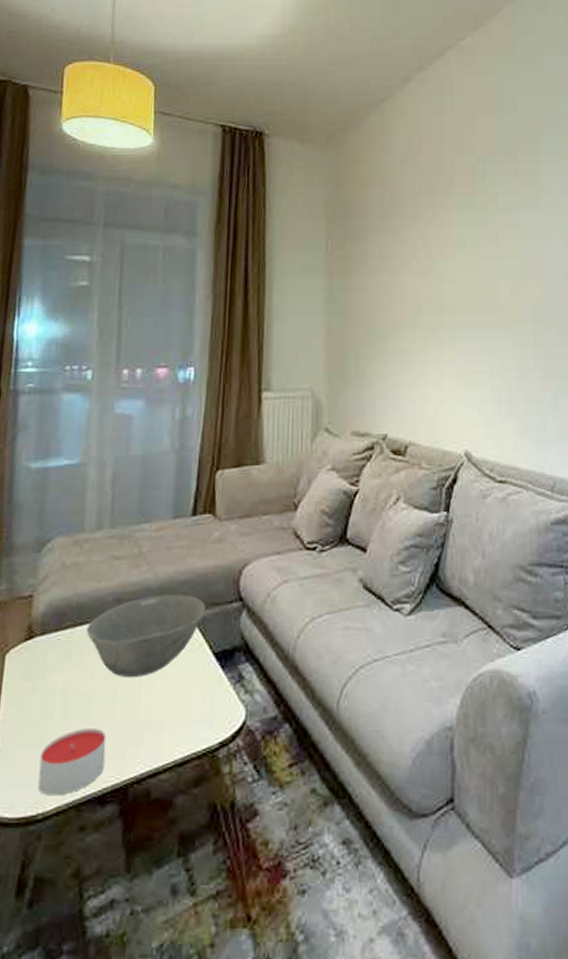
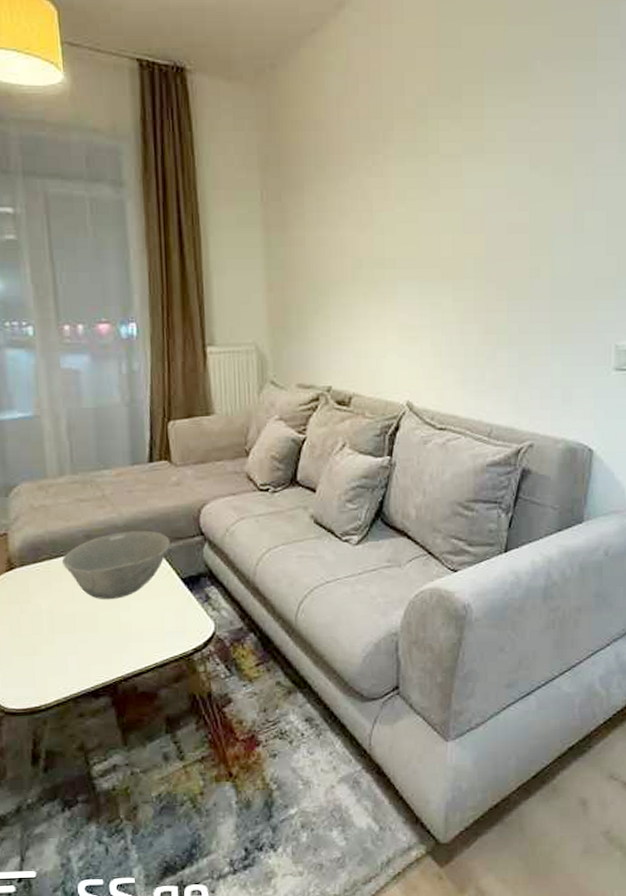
candle: present [38,729,107,796] -> none [35,640,94,692]

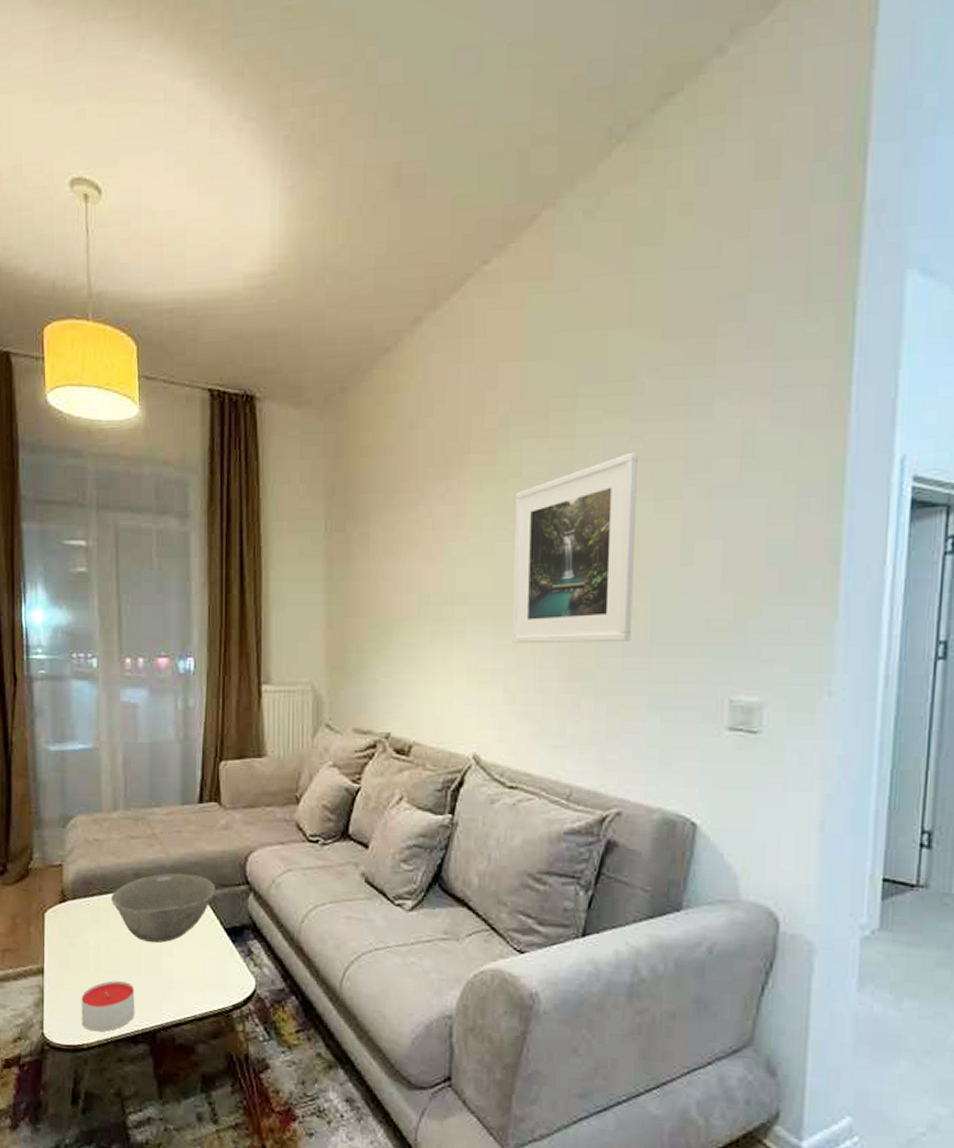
candle: none [35,640,94,692] -> present [81,980,135,1032]
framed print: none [434,134,536,302] -> present [511,452,638,644]

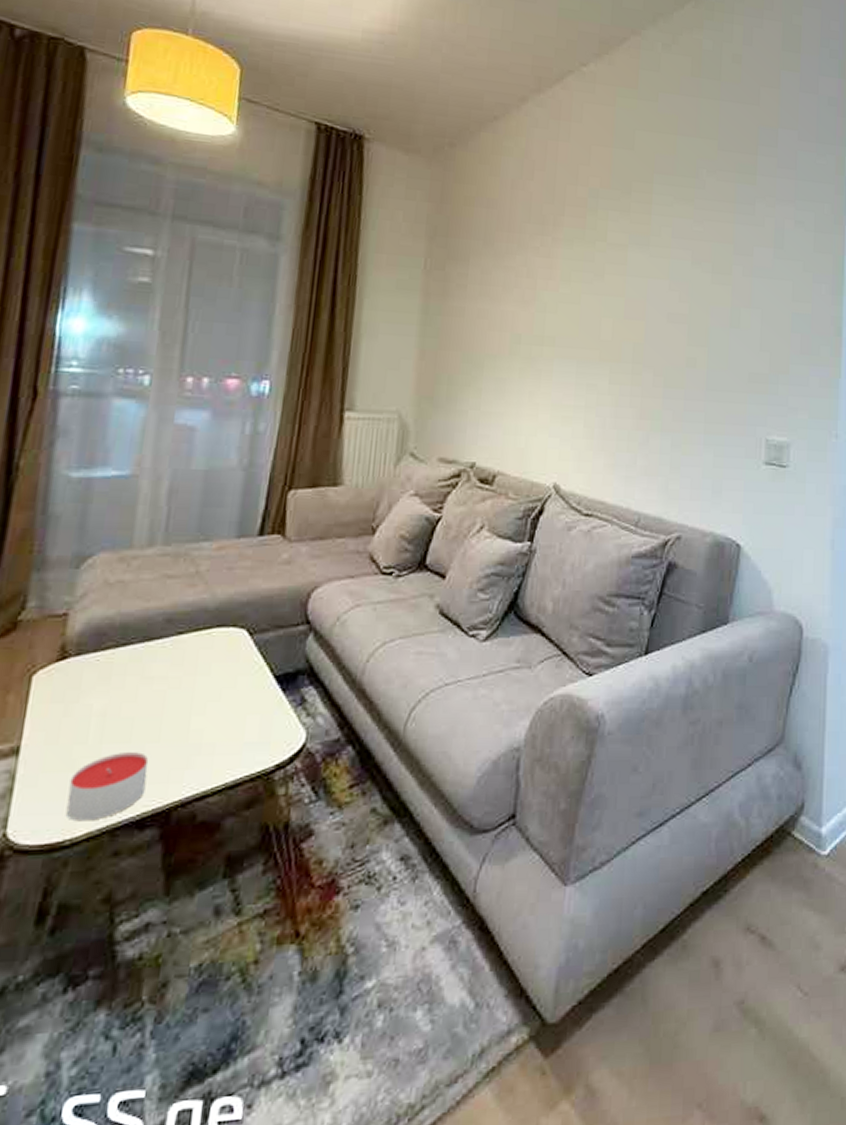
bowl: present [111,872,215,943] -> none [131,615,269,701]
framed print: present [511,452,638,644] -> none [592,233,699,387]

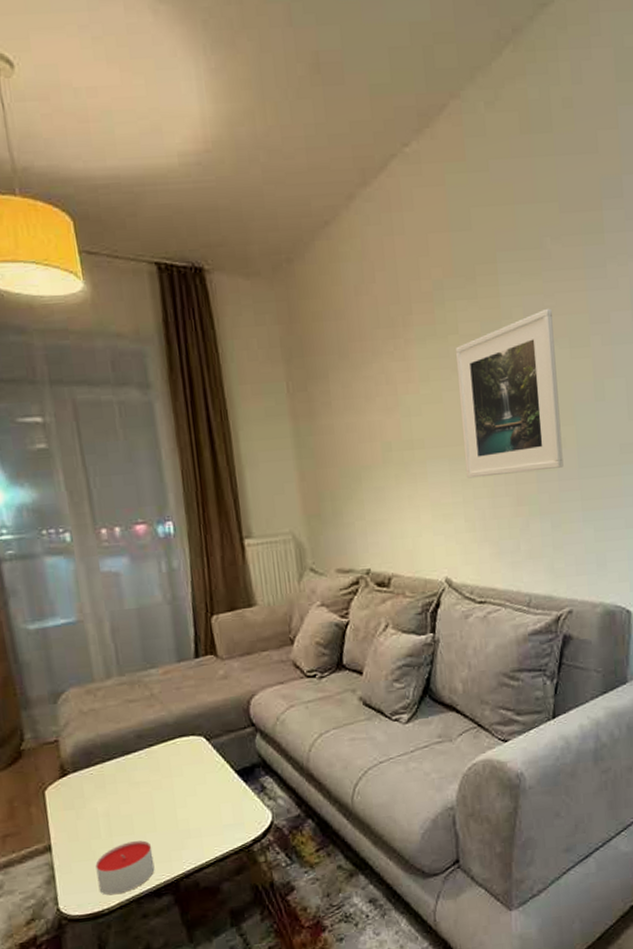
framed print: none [592,233,699,387] -> present [455,308,564,479]

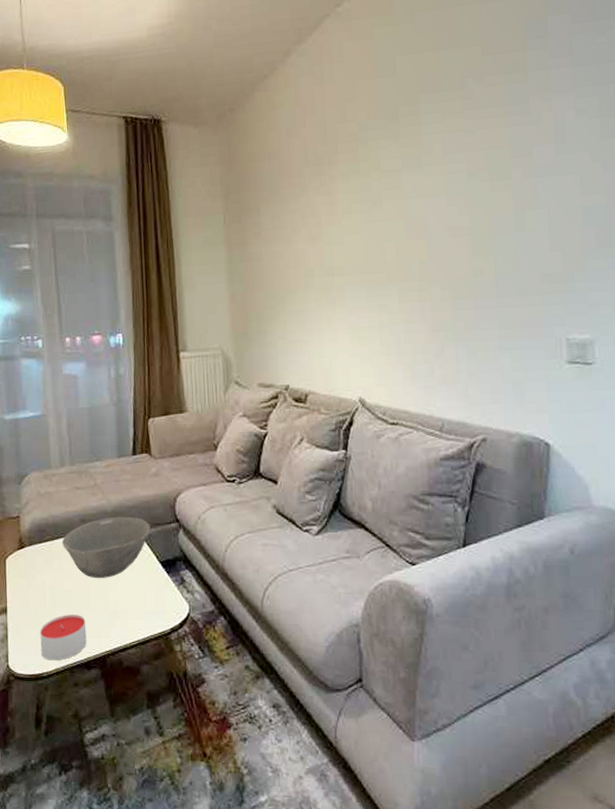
bowl: none [115,725,222,799] -> present [62,516,150,579]
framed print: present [455,308,564,479] -> none [376,144,481,304]

